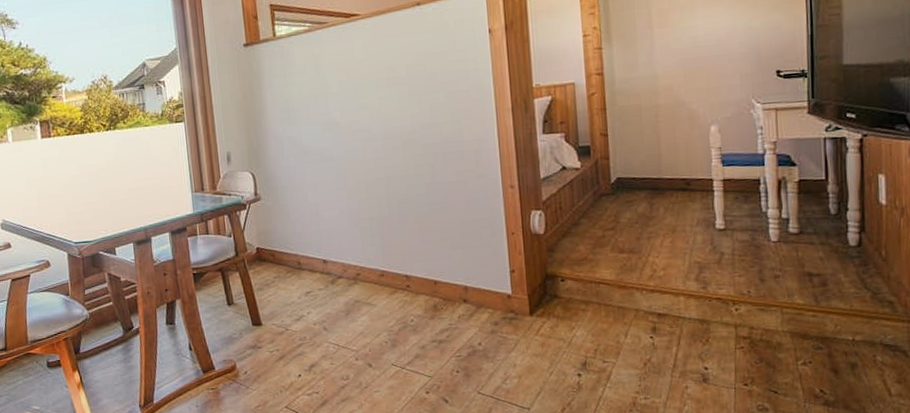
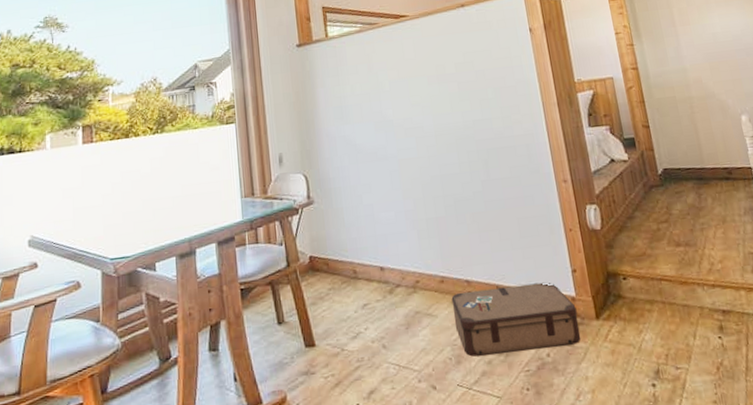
suitcase: none [390,280,513,342] -> present [451,282,581,357]

